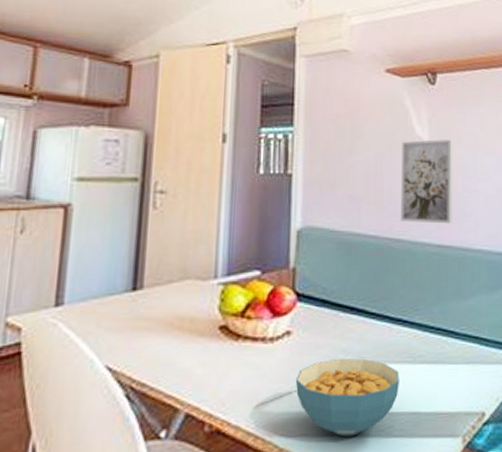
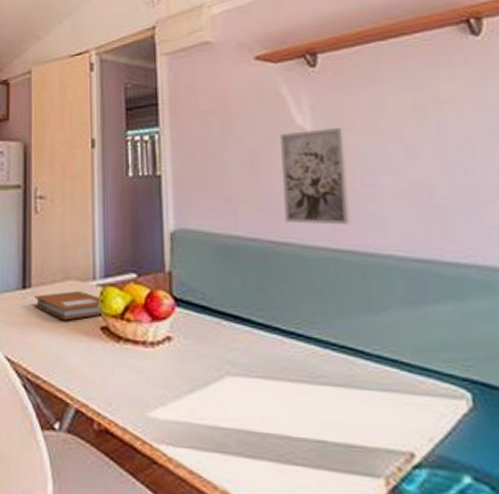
notebook: none [145,290,221,322] -> present [34,290,101,321]
cereal bowl: present [296,358,399,437] -> none [180,370,298,457]

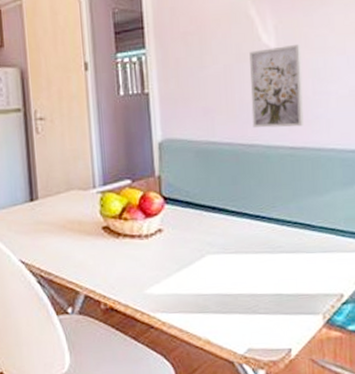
notebook: present [34,290,101,321] -> none [42,198,102,225]

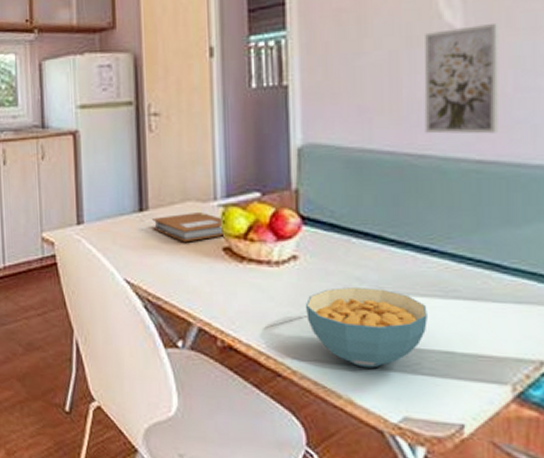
notebook: none [42,198,102,225] -> present [152,211,223,242]
cereal bowl: none [171,250,262,314] -> present [306,287,427,368]

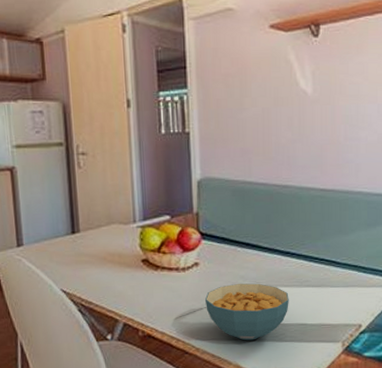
notebook: present [152,211,223,242] -> none [83,232,142,257]
wall art: present [424,22,500,134] -> none [286,90,336,170]

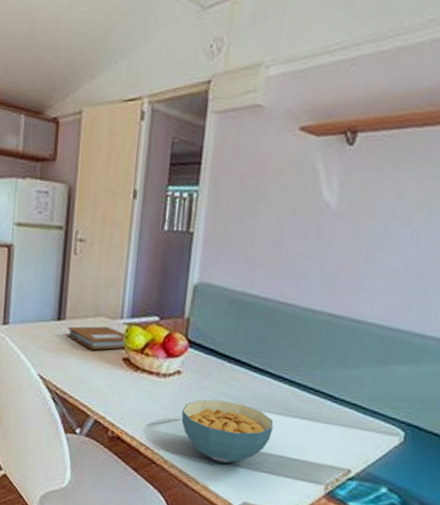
notebook: none [83,232,142,257] -> present [67,326,125,350]

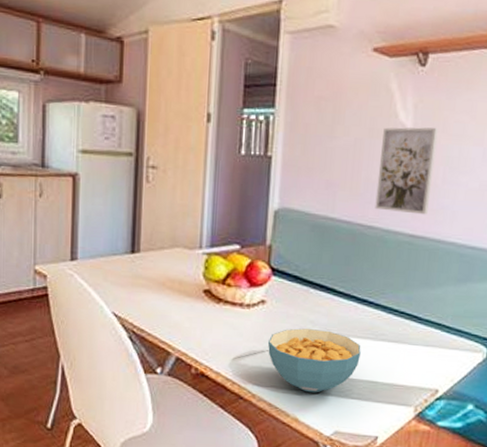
notebook: present [67,326,125,350] -> none [142,257,205,283]
wall art: none [294,206,364,295] -> present [375,127,438,215]

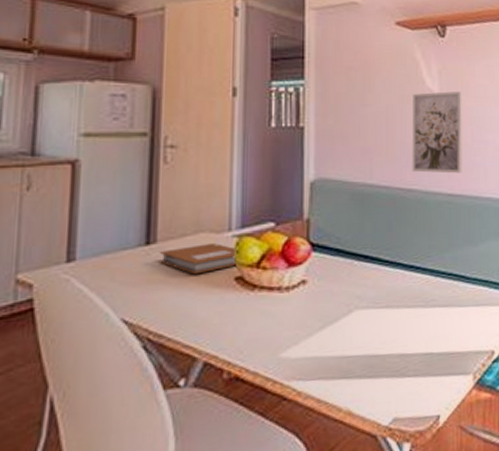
notebook: none [142,257,205,283] -> present [160,242,236,275]
cereal bowl: present [268,328,361,393] -> none [313,304,413,379]

